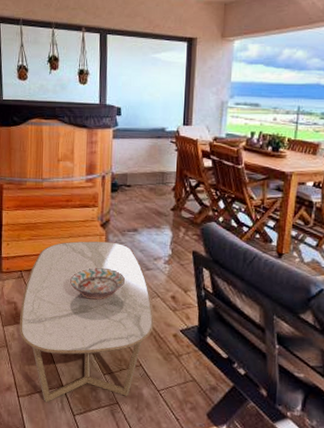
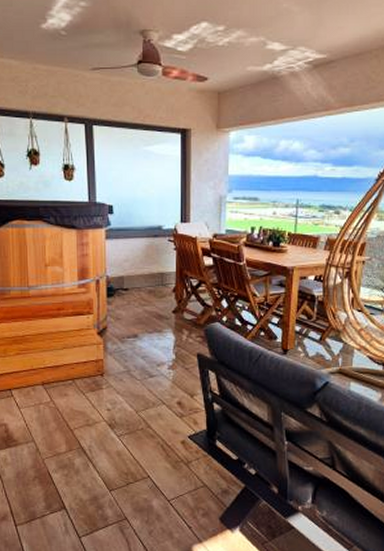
coffee table: present [19,241,154,403] -> none [11,350,160,528]
decorative bowl: present [70,267,126,300] -> none [67,379,128,413]

